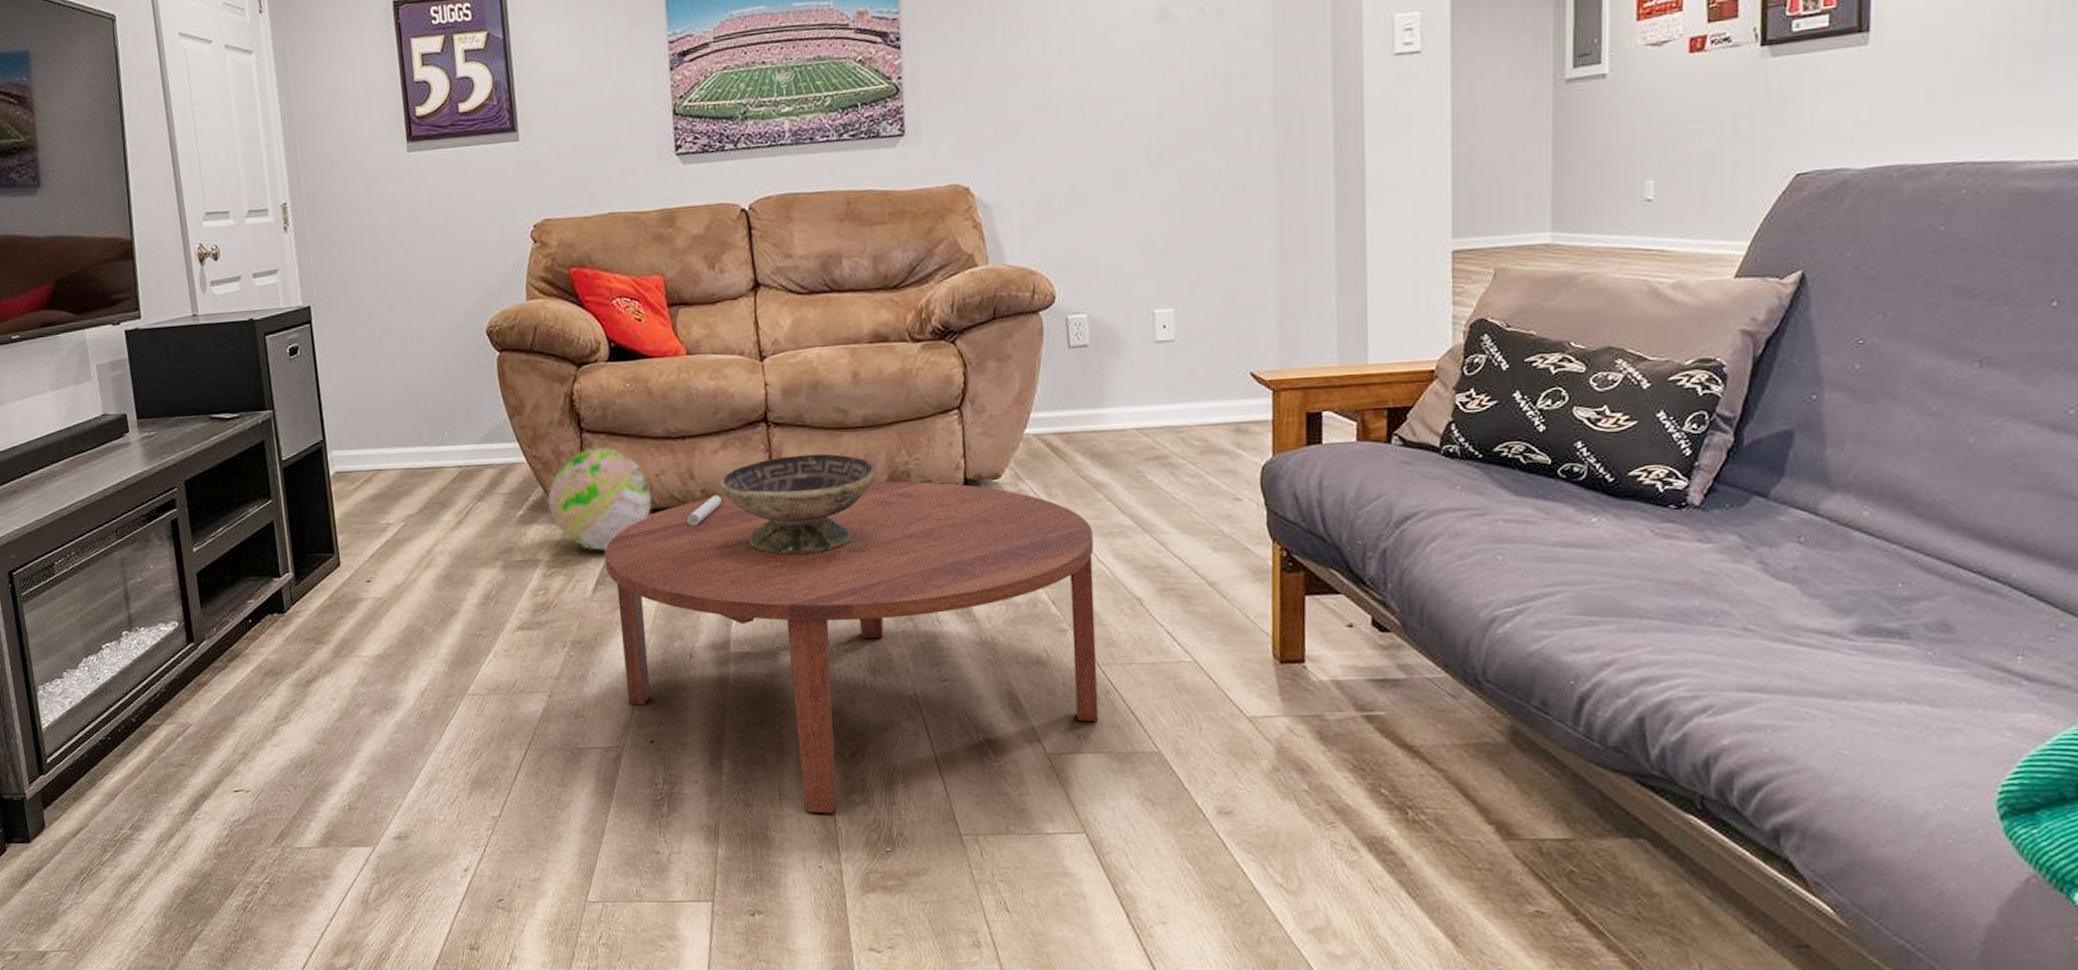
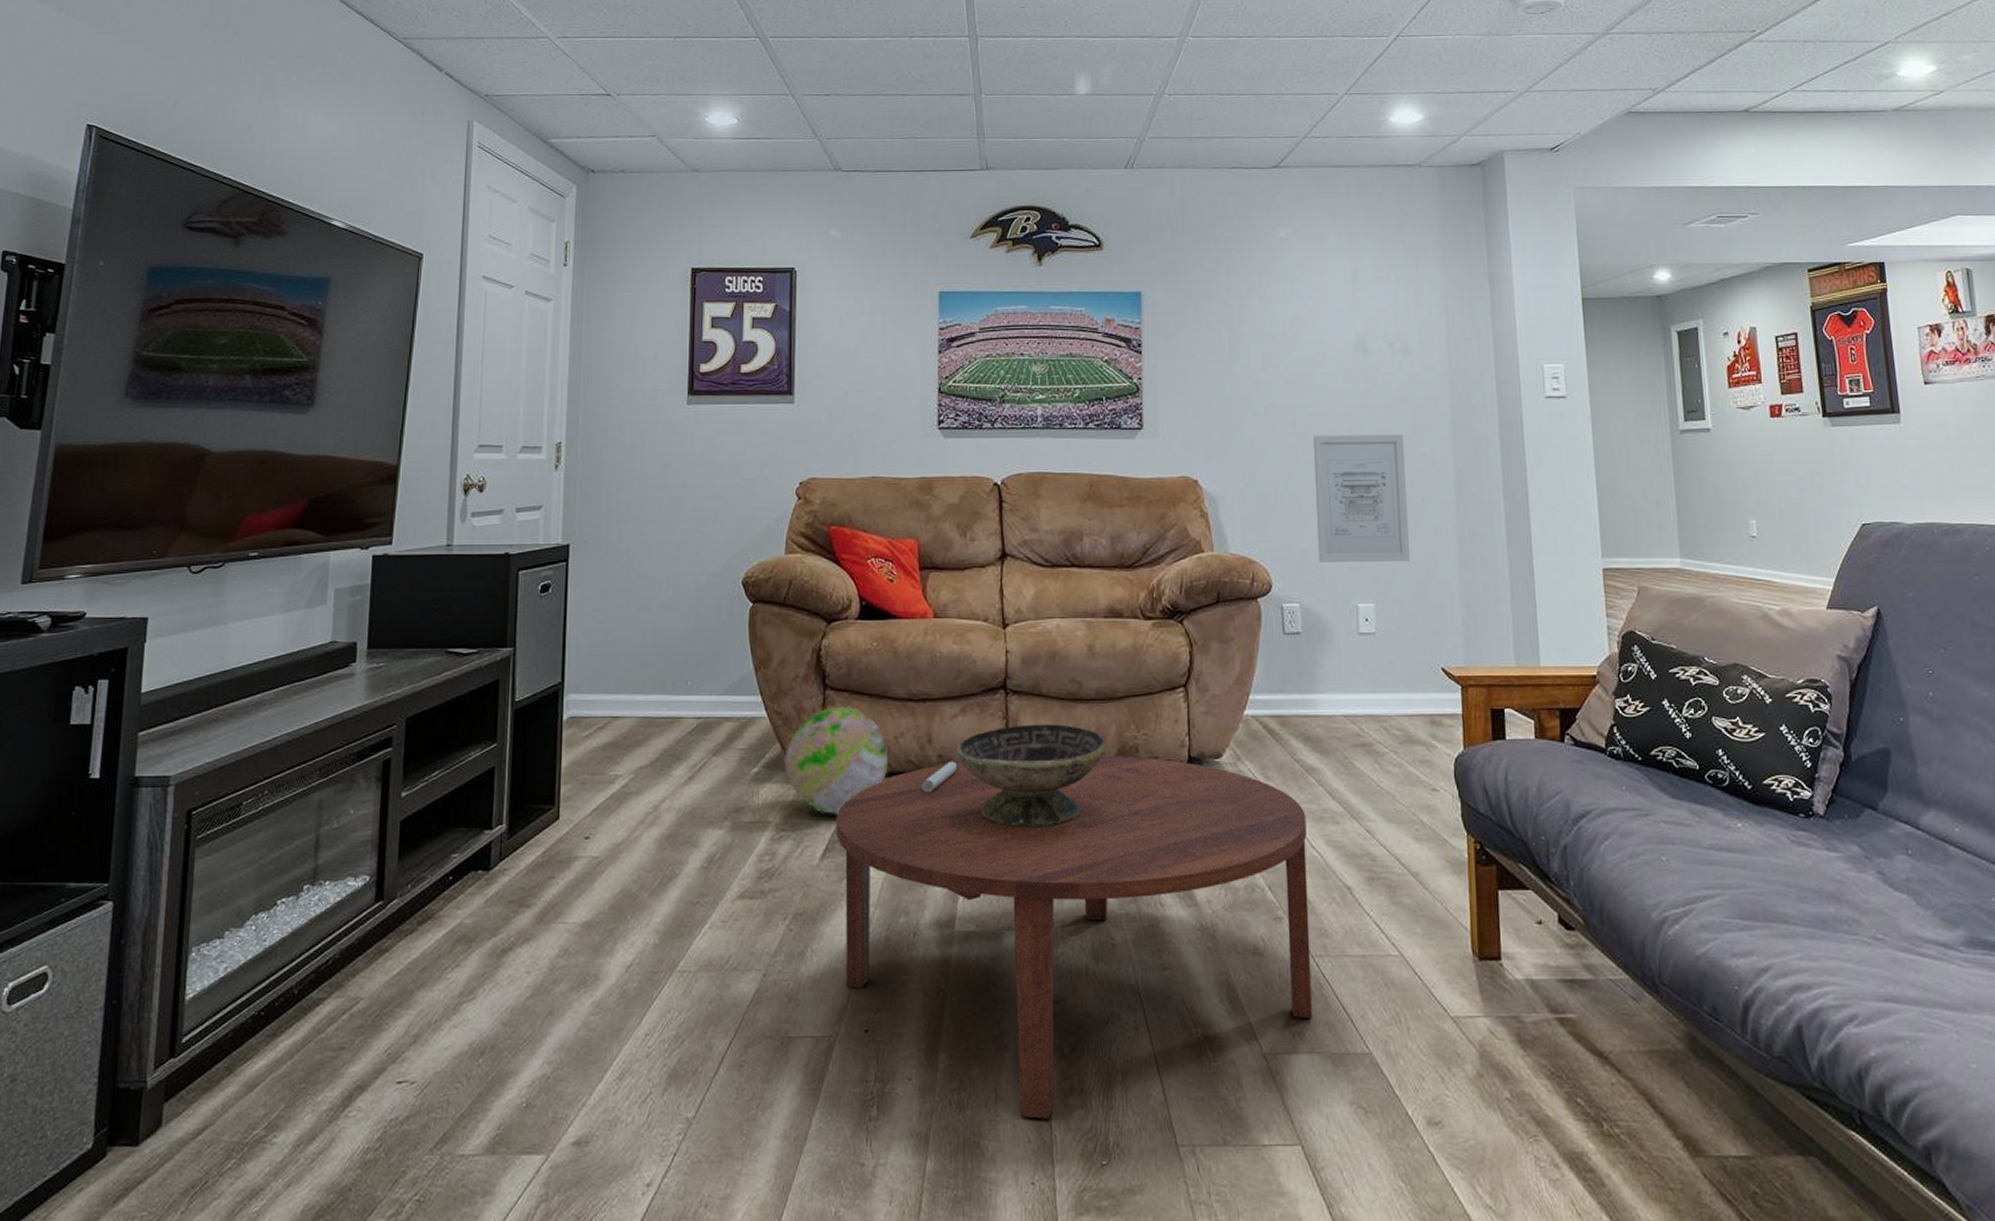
wall art: none [1103,114,1218,268] -> present [1312,434,1411,562]

